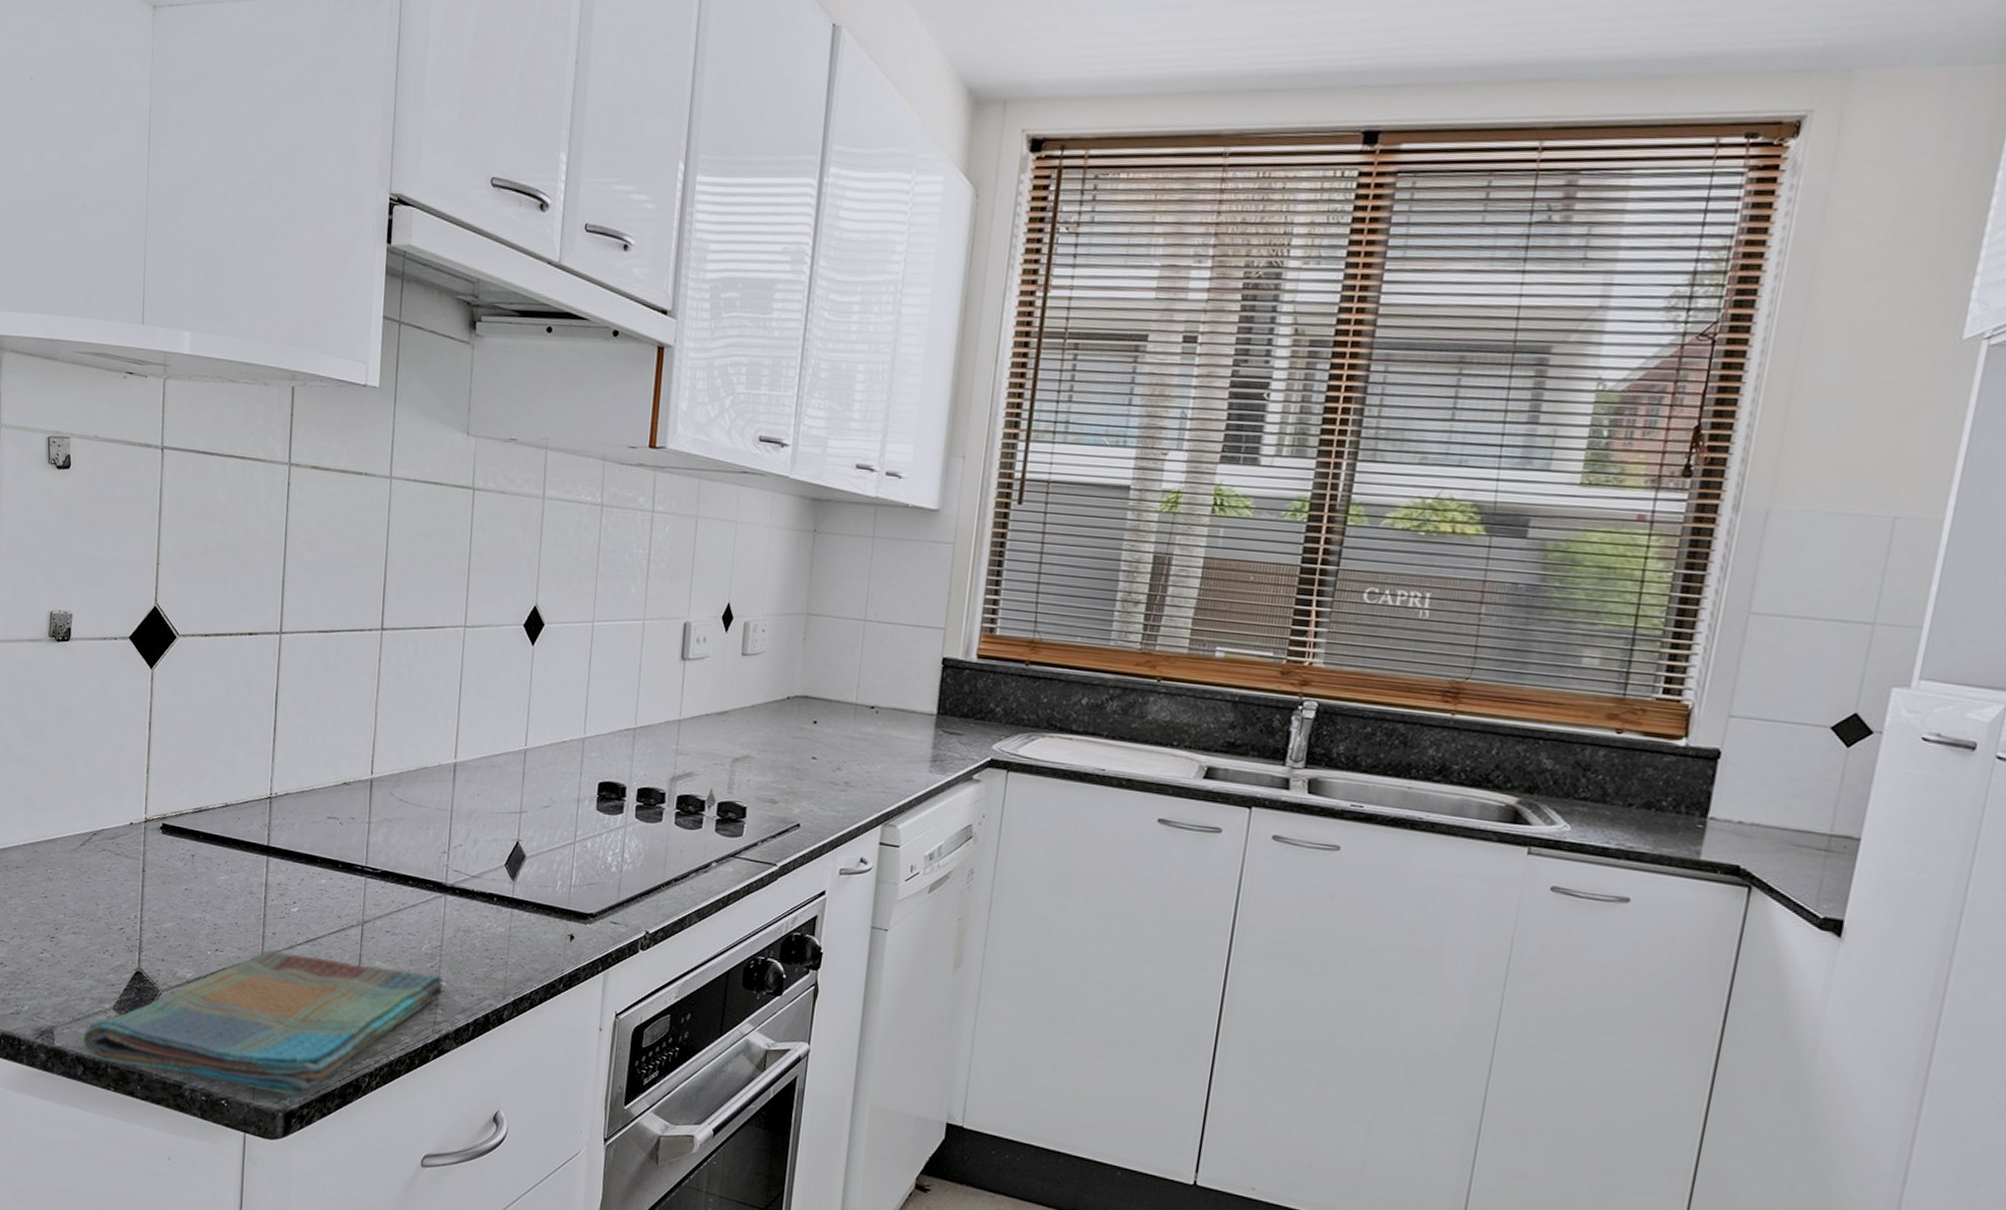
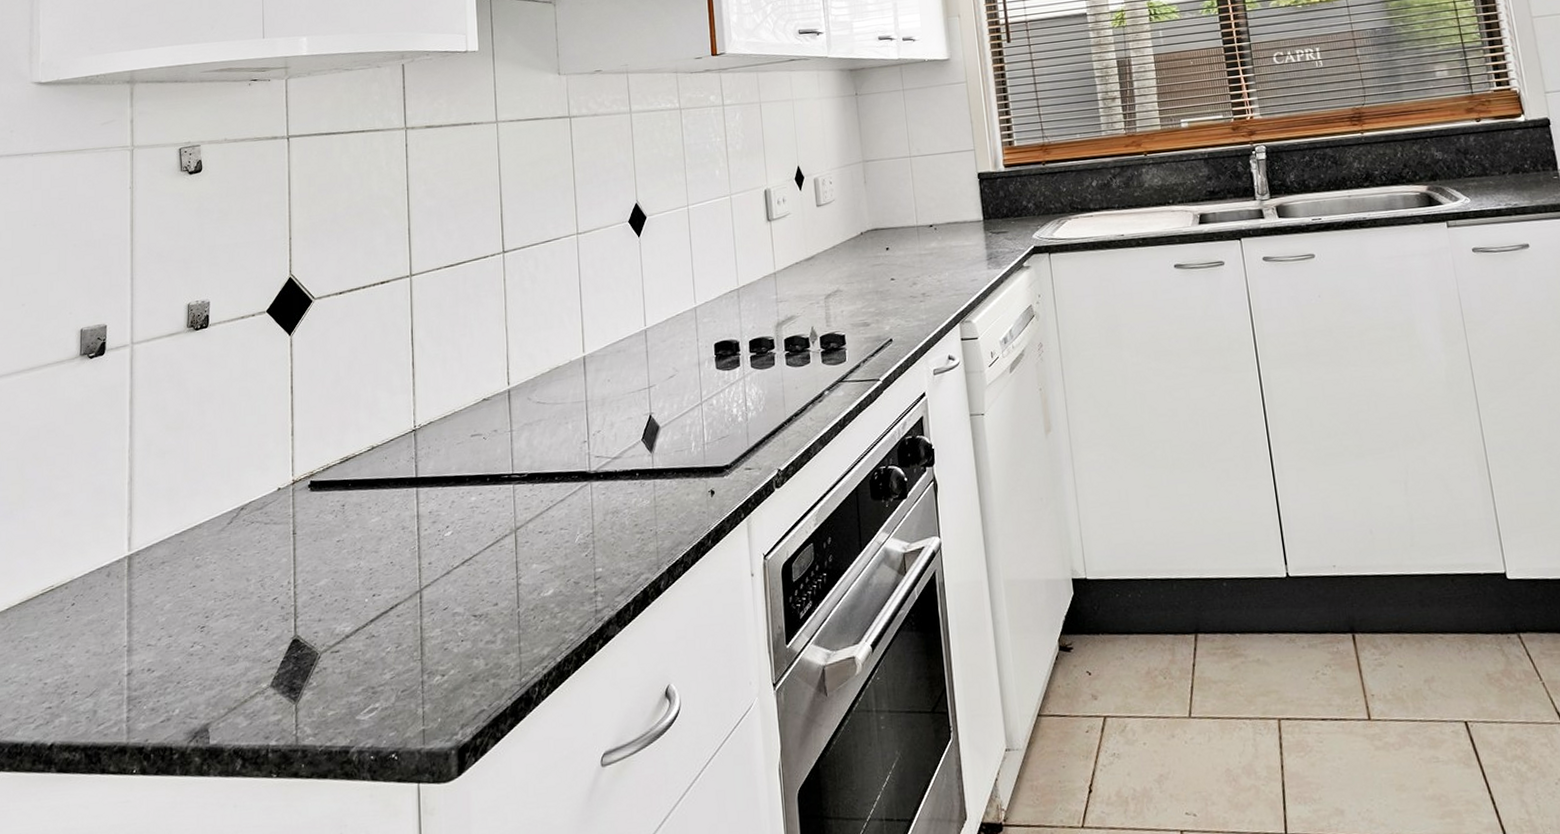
dish towel: present [82,949,443,1097] -> none [239,562,600,748]

